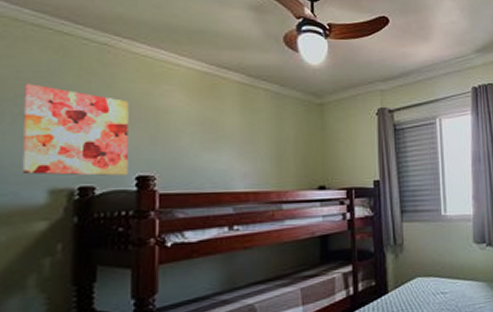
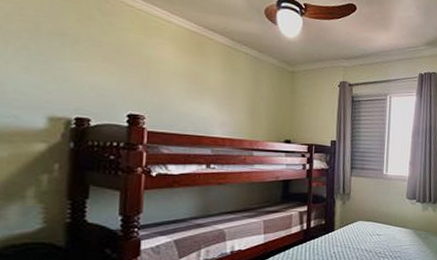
wall art: present [22,83,129,177] -> none [23,20,124,113]

